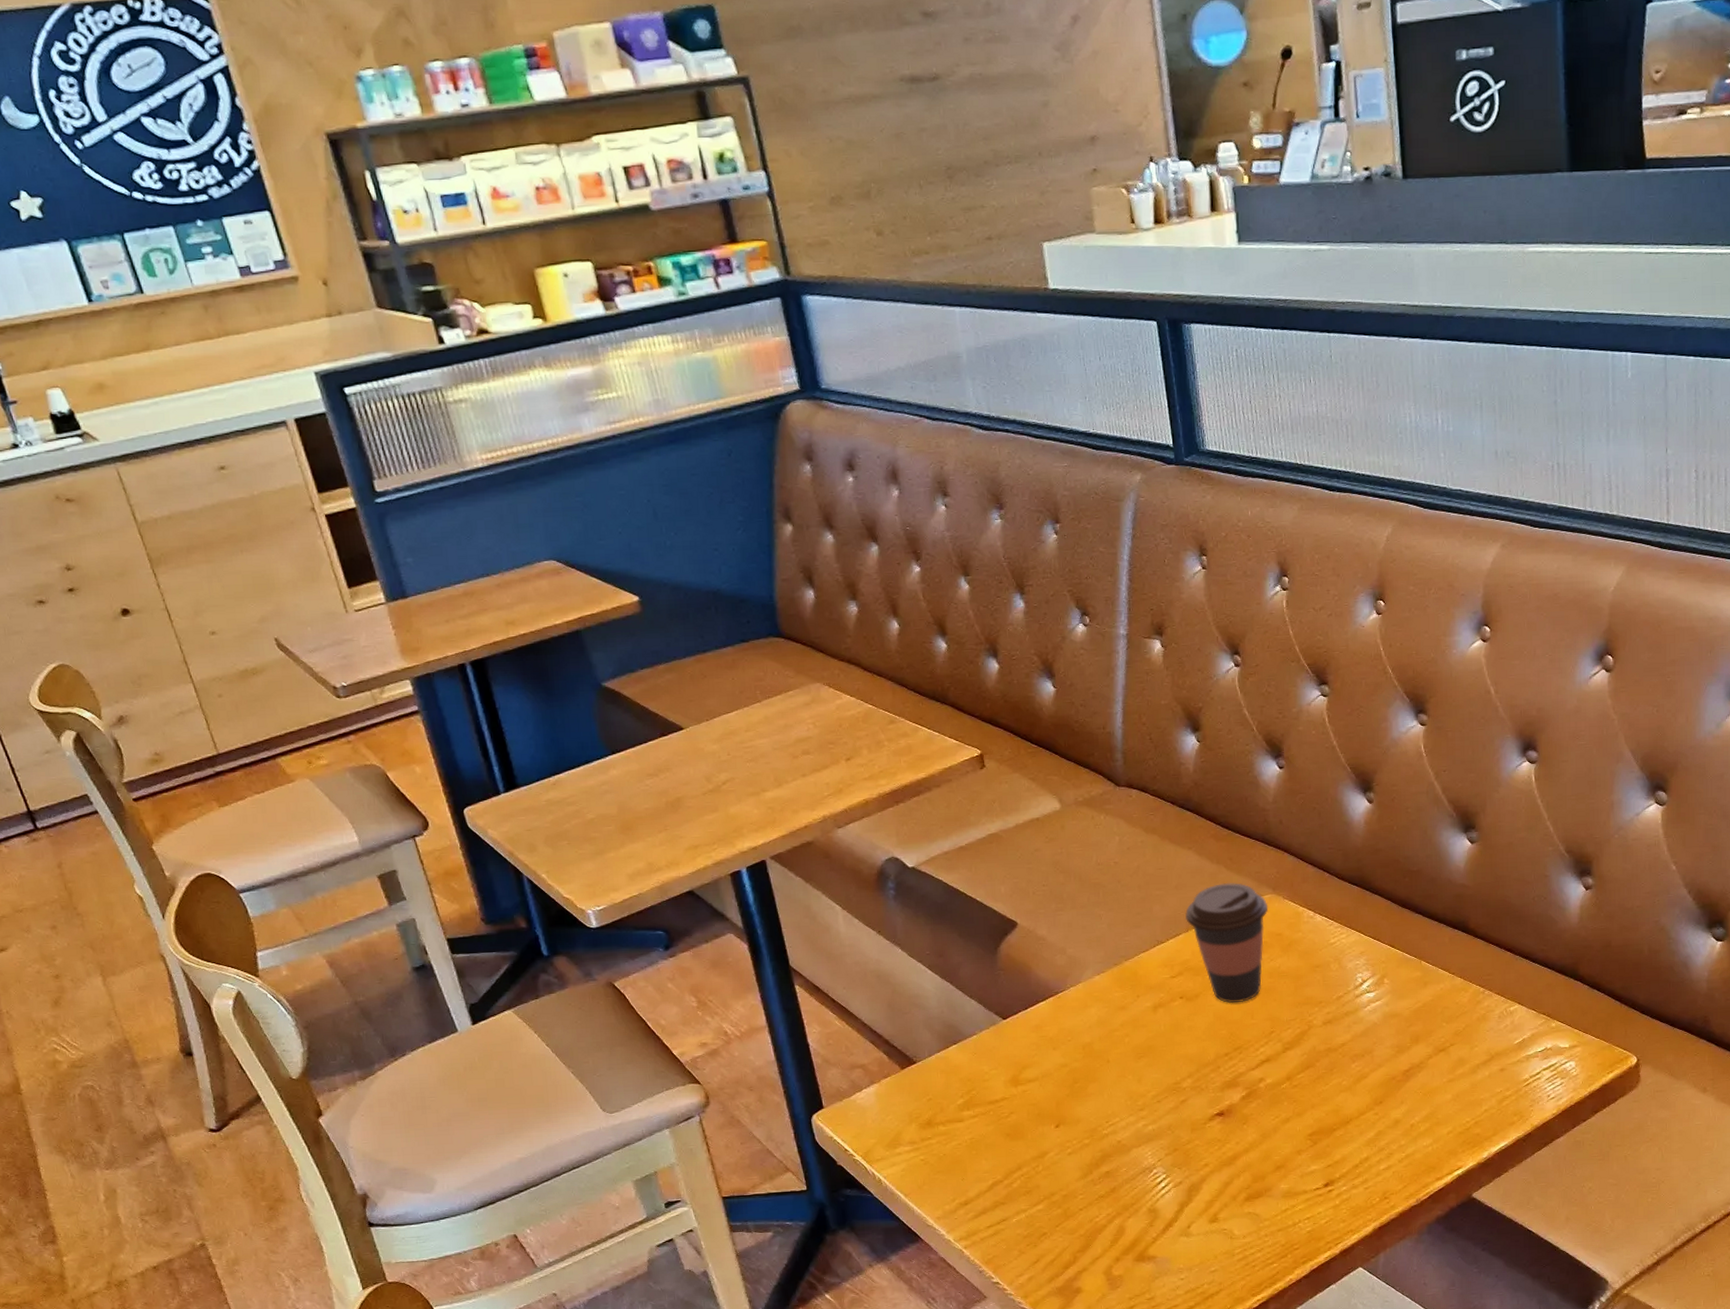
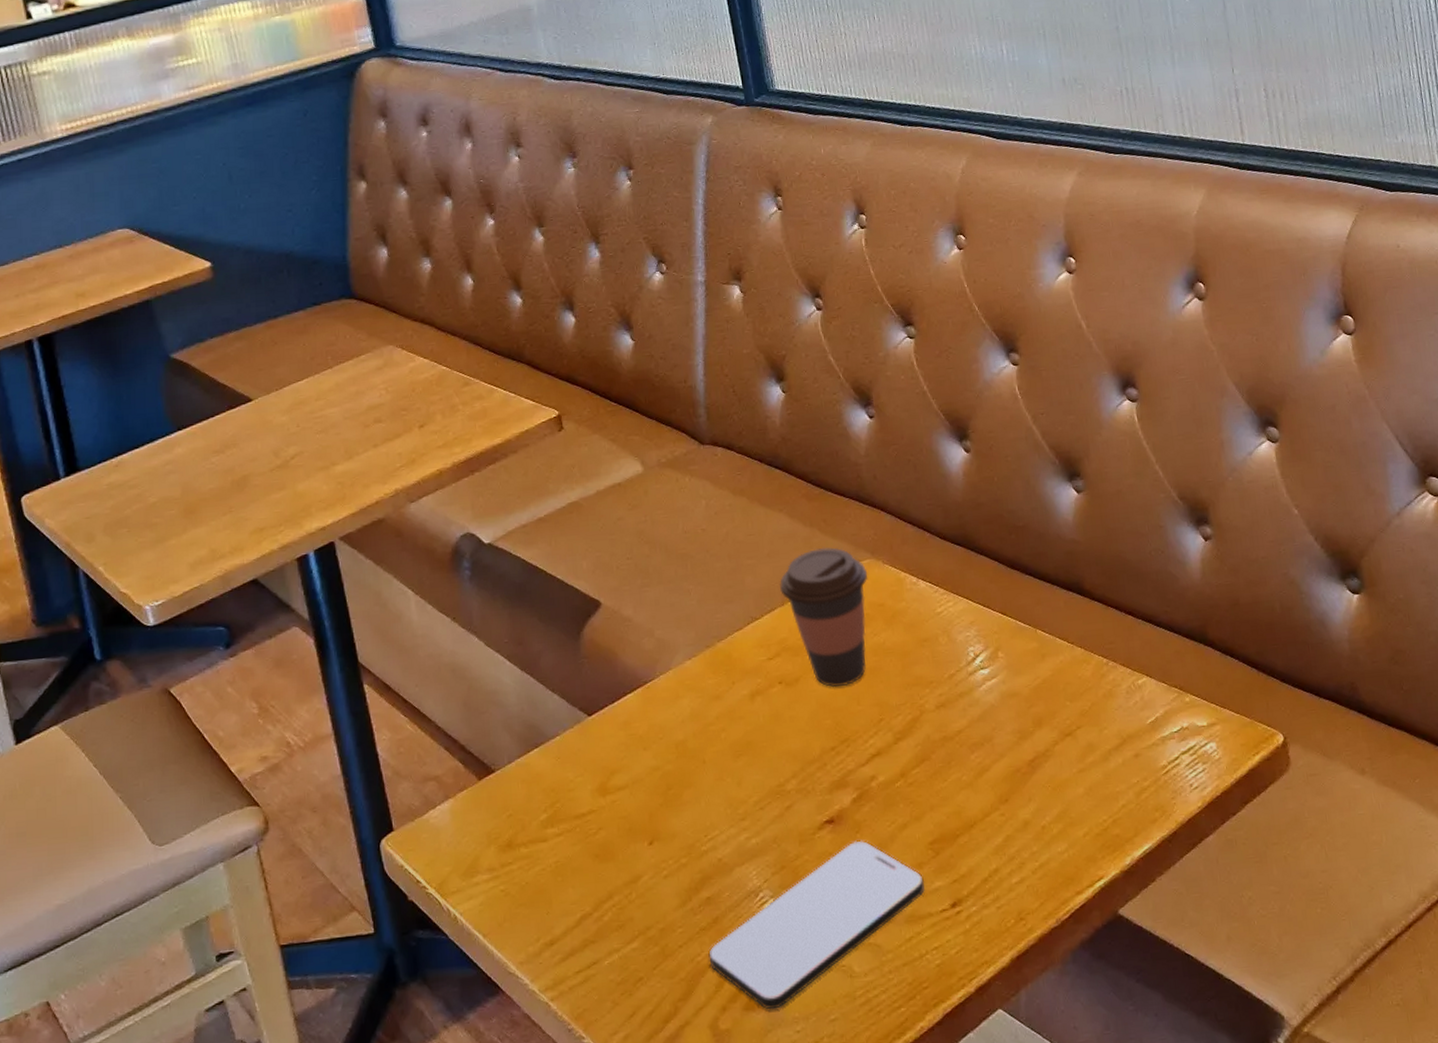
smartphone: none [1106,1130,1302,1262] -> present [708,840,925,1010]

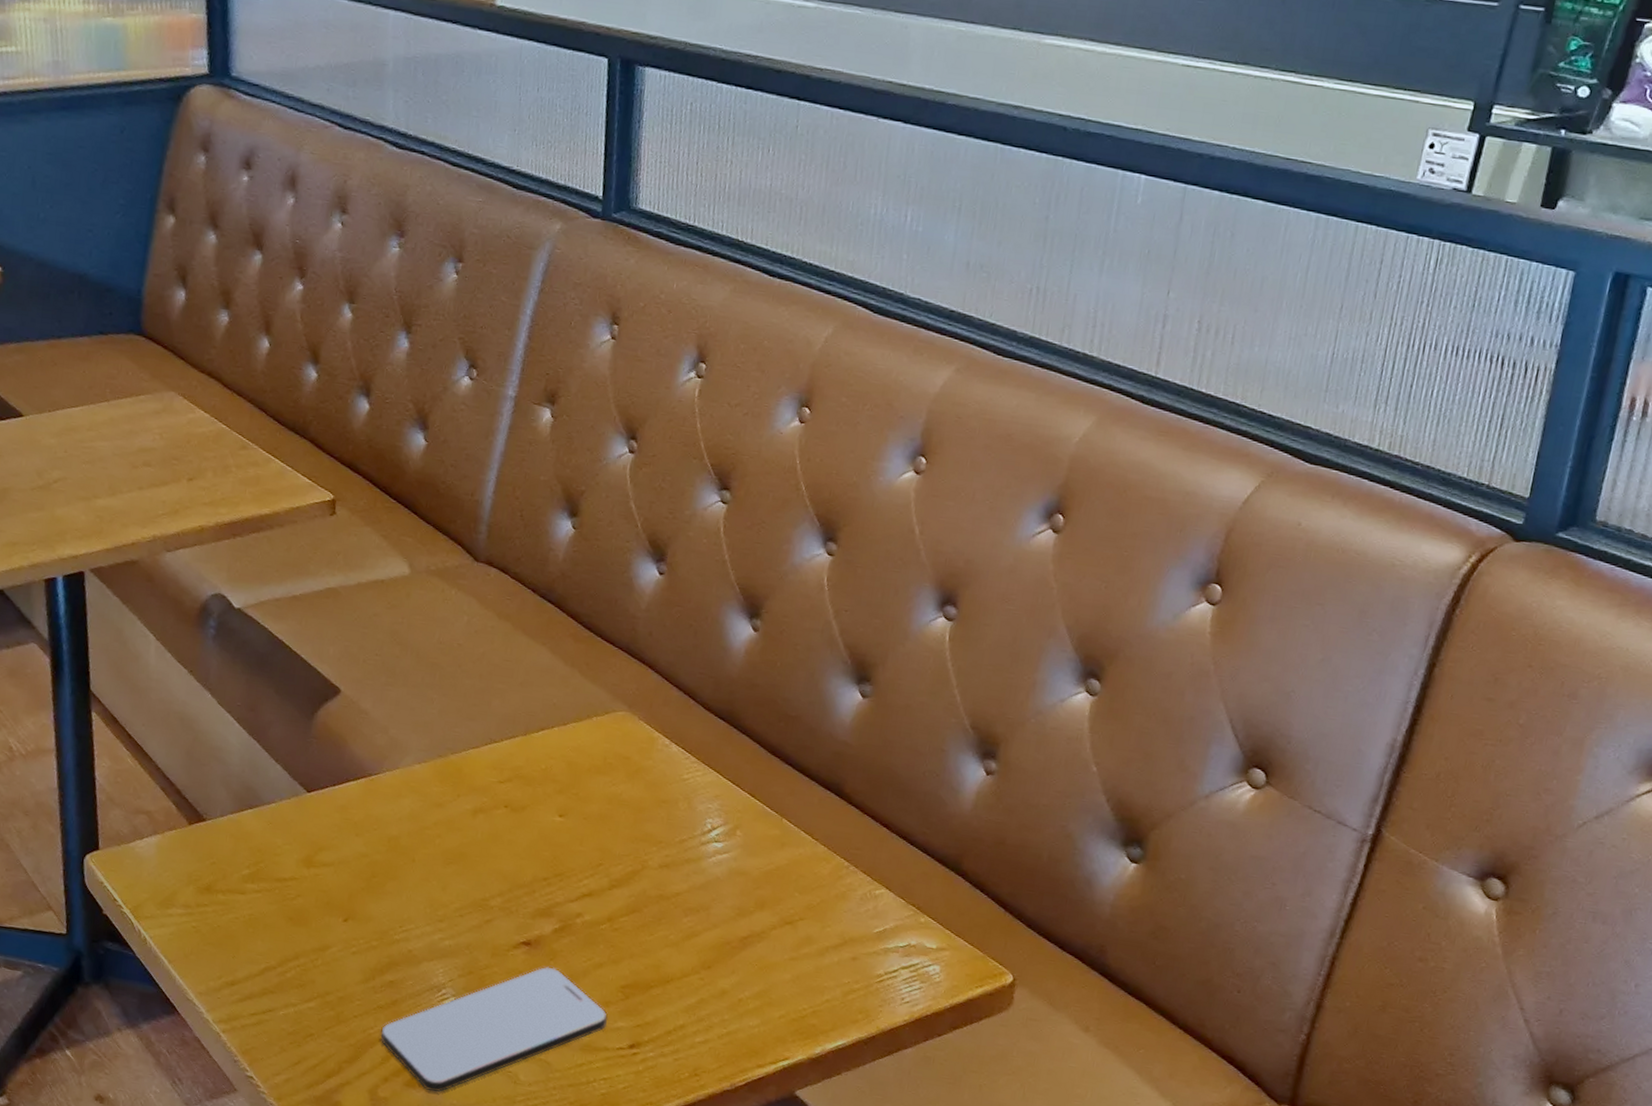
coffee cup: present [780,547,868,688] -> none [526,689,620,825]

